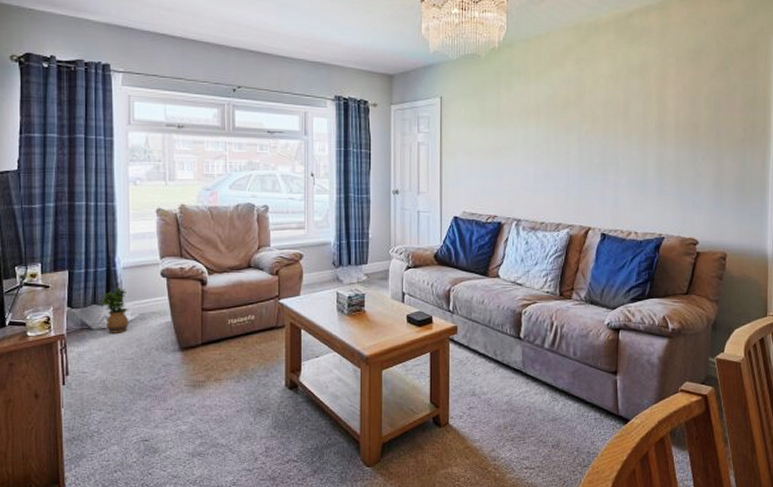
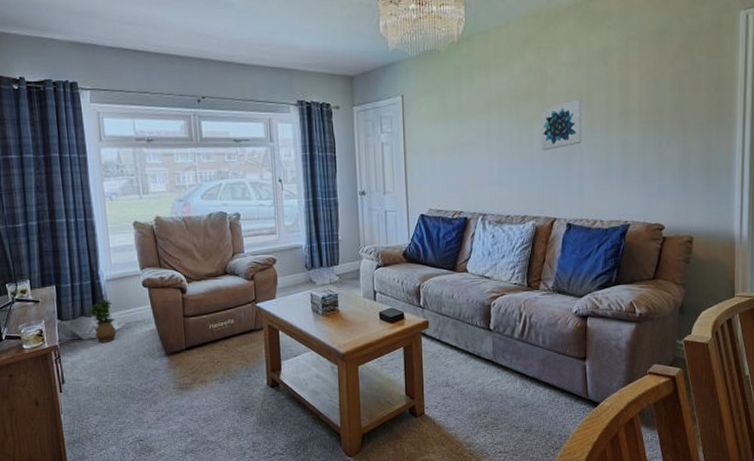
wall art: none [577,111,619,160] -> present [540,99,582,151]

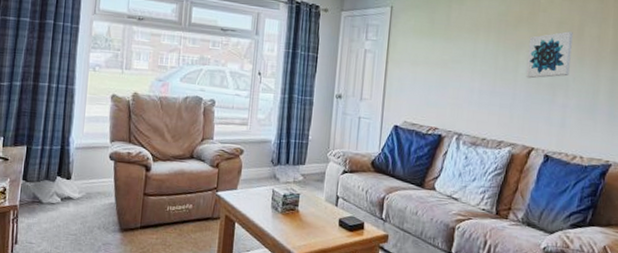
potted plant: present [88,298,117,343] -> none [53,165,78,209]

